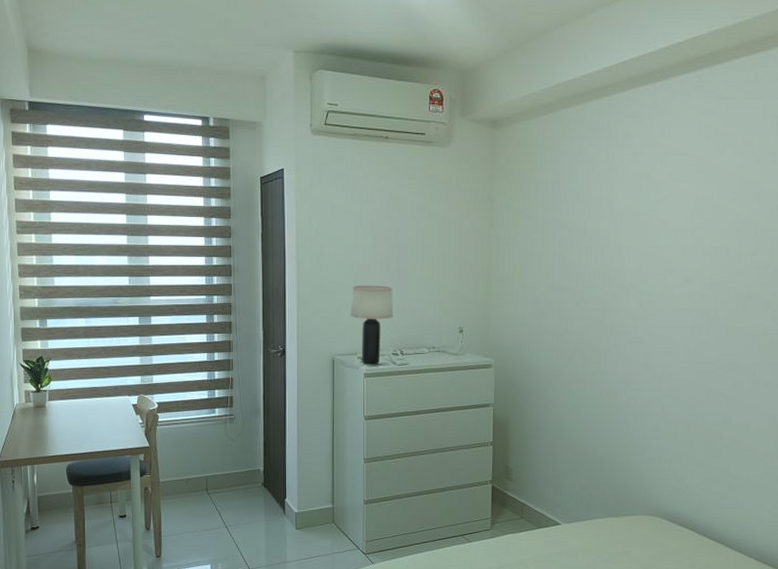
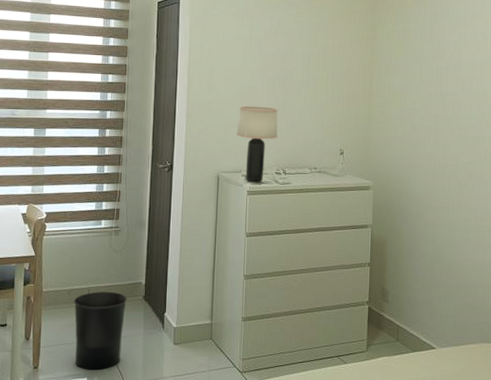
waste bin: none [191,479,247,556] -> present [73,291,128,370]

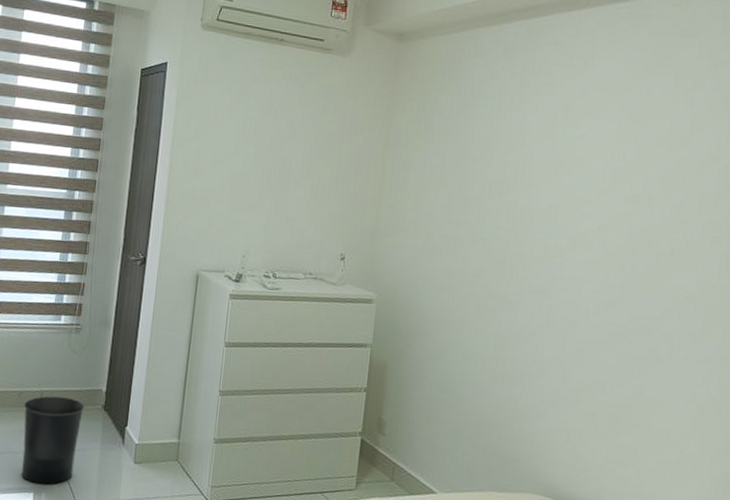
table lamp: present [236,105,278,183] -> none [221,195,272,286]

